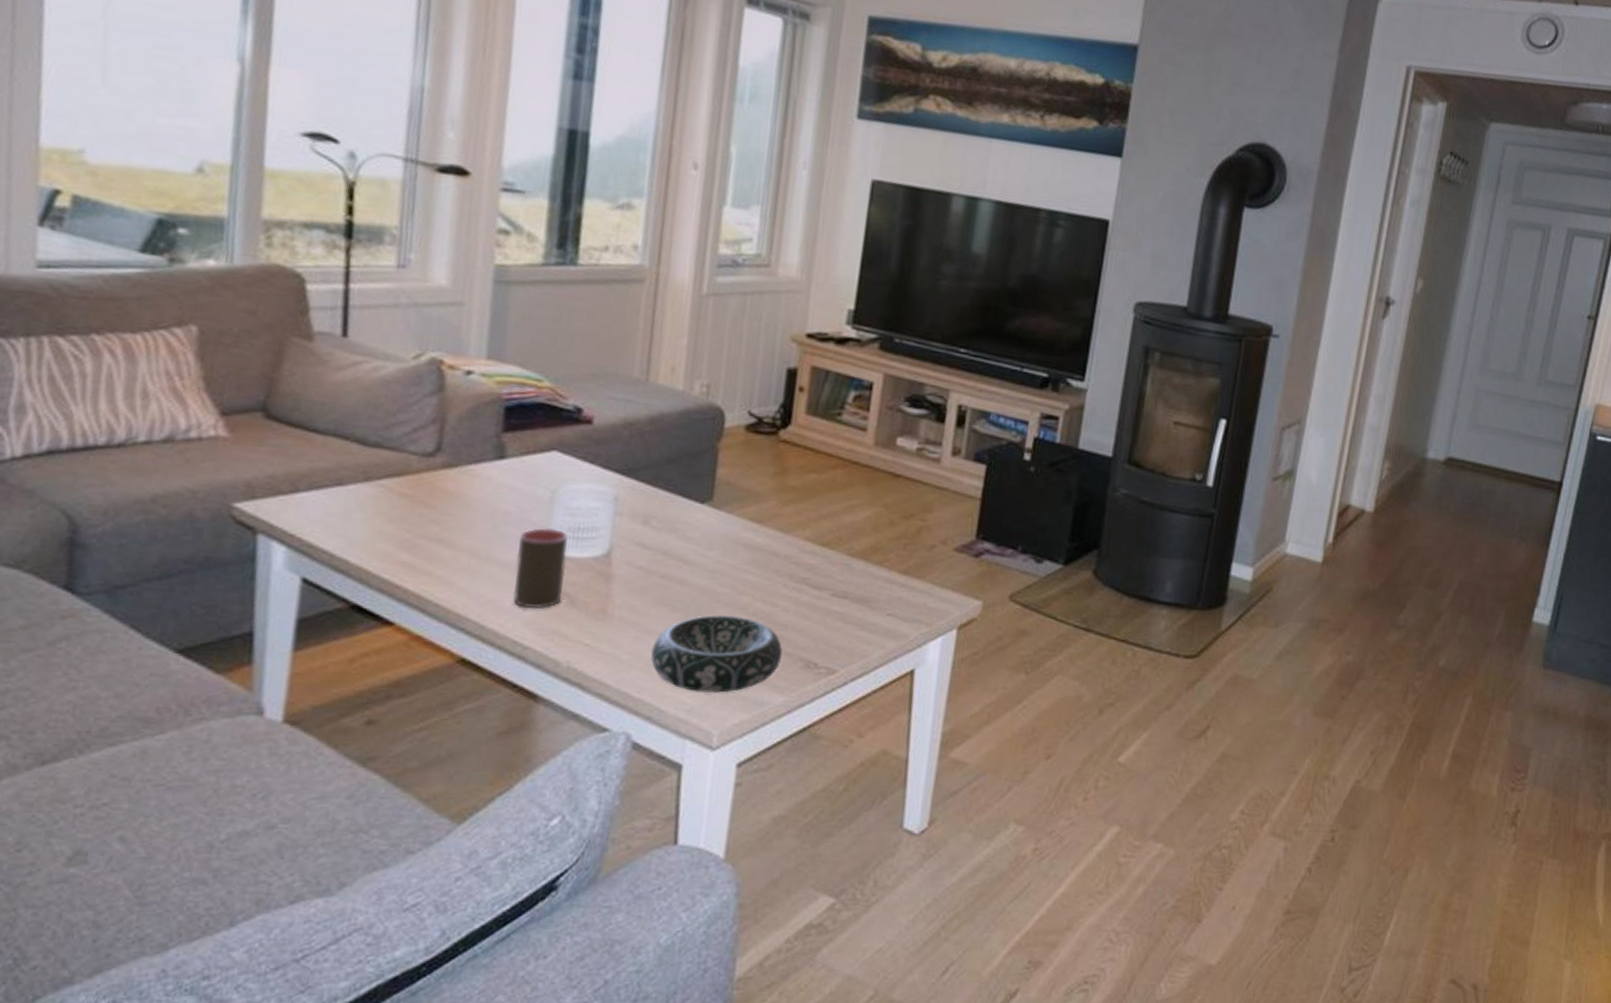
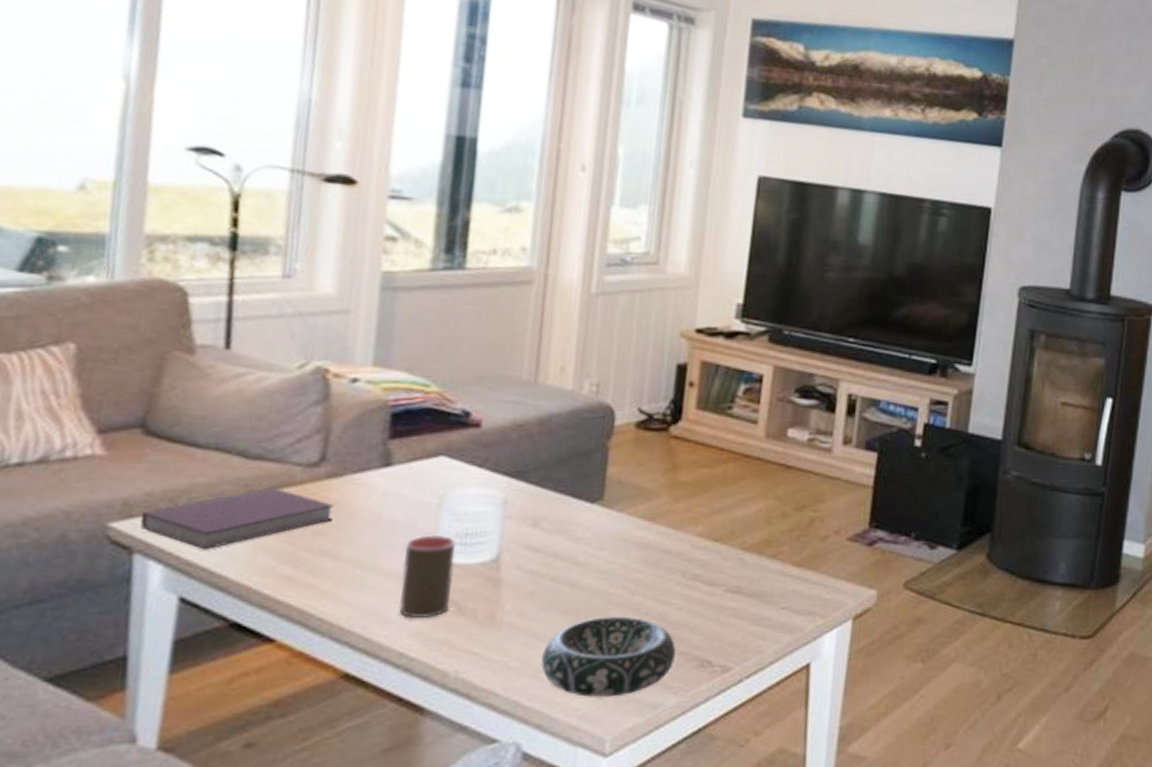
notebook: none [263,475,450,533] -> present [140,488,335,550]

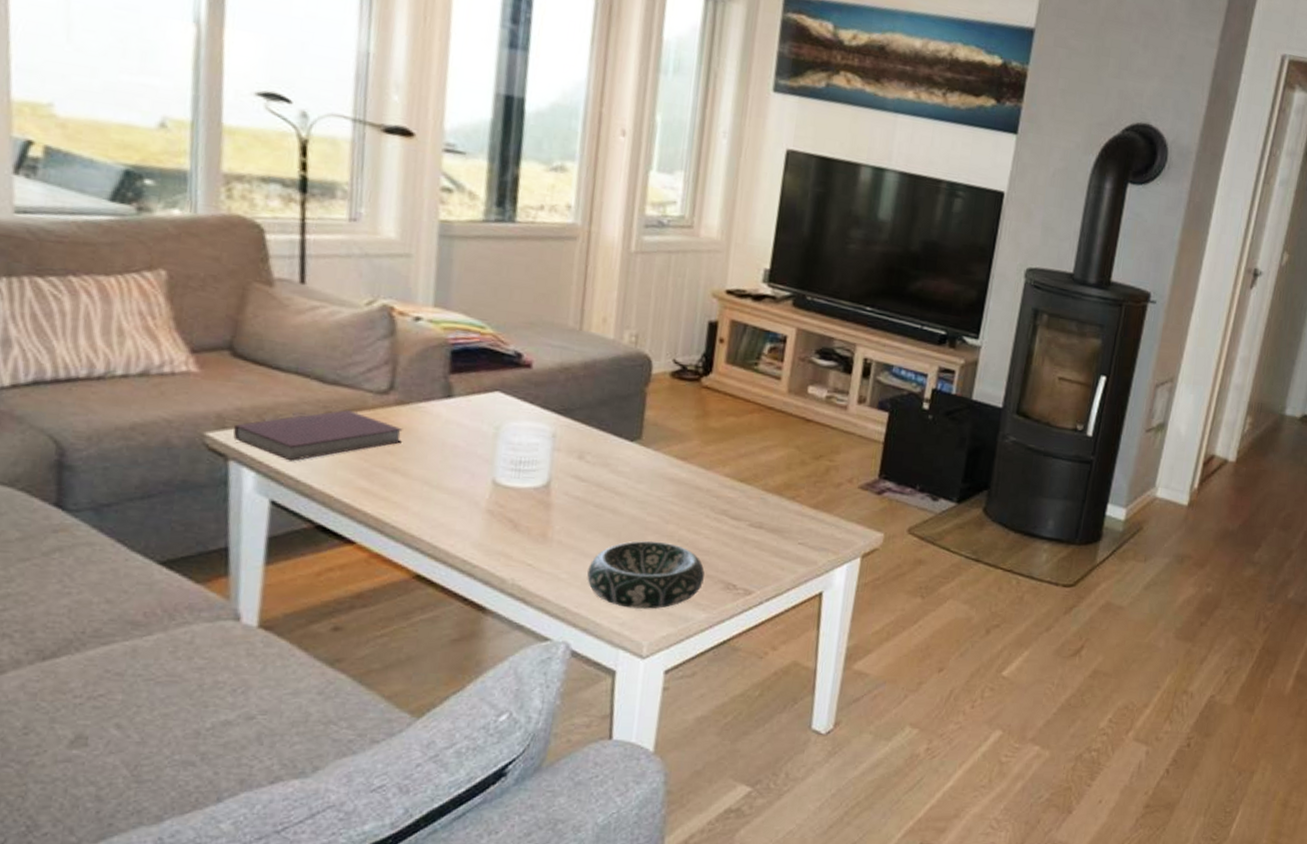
cup: present [398,535,456,618] -> none [462,460,511,532]

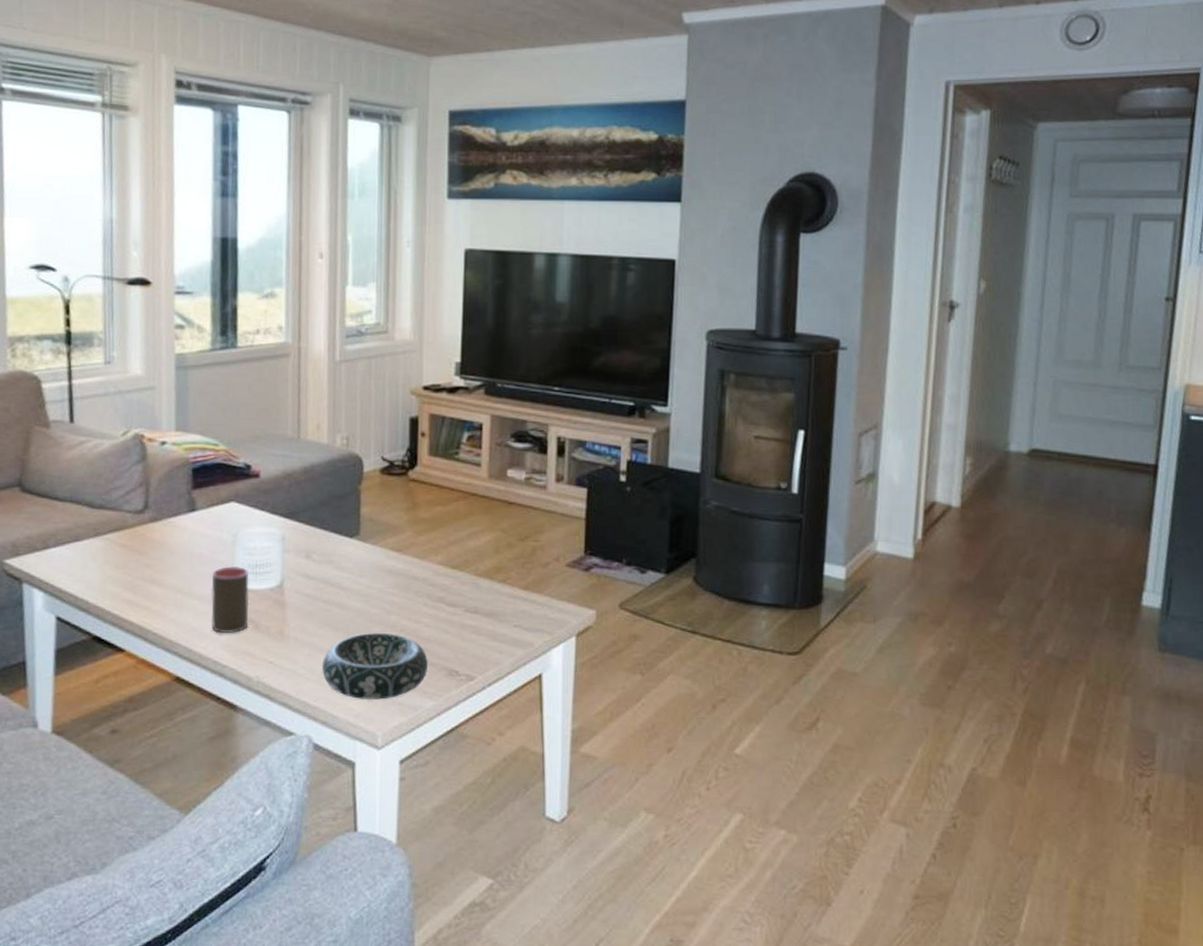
notebook: present [233,410,403,461] -> none [25,530,158,580]
cup: none [462,460,511,532] -> present [210,566,250,633]

